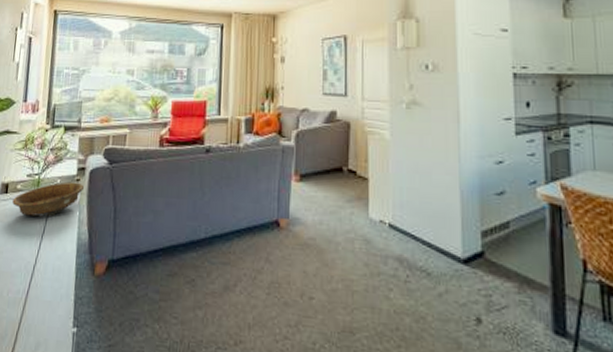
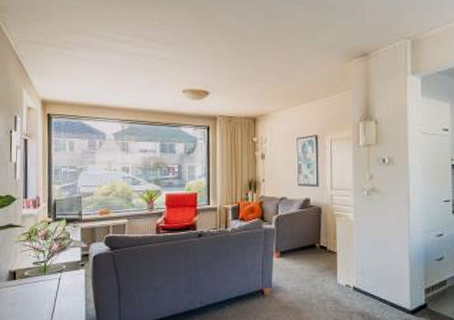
decorative bowl: present [12,182,85,217] -> none [21,267,89,298]

